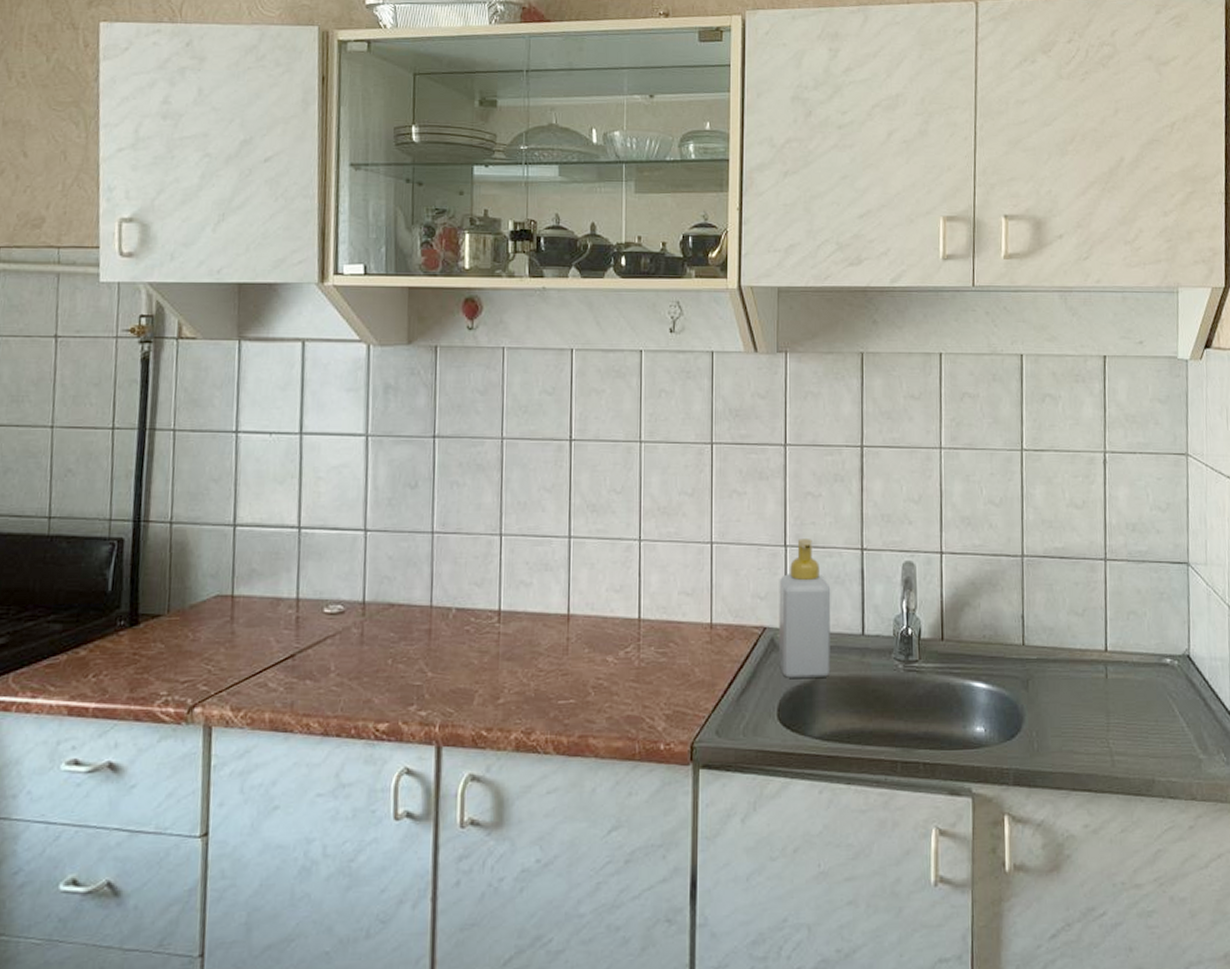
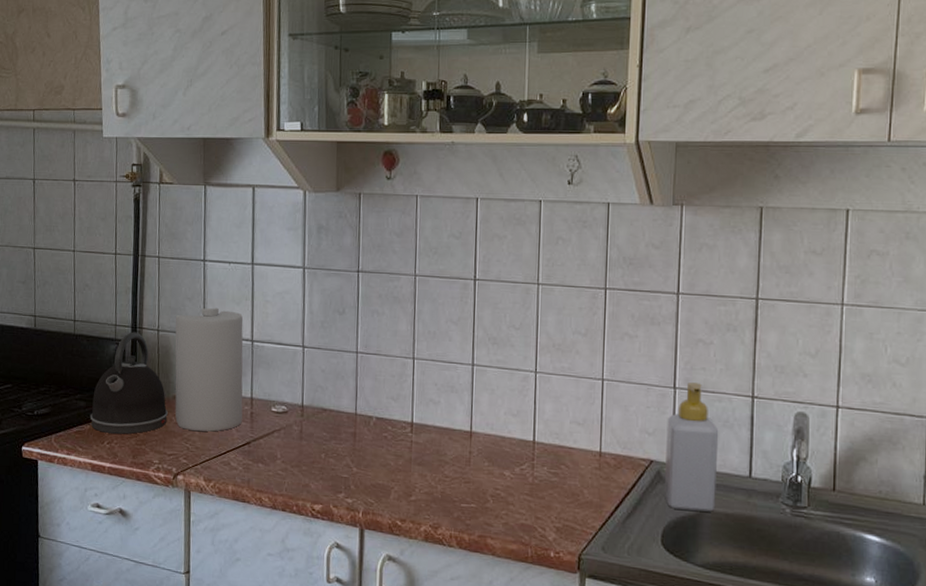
kettle: none [67,527,183,662] -> present [89,332,169,434]
paper towel holder: none [192,489,288,648] -> present [175,307,244,432]

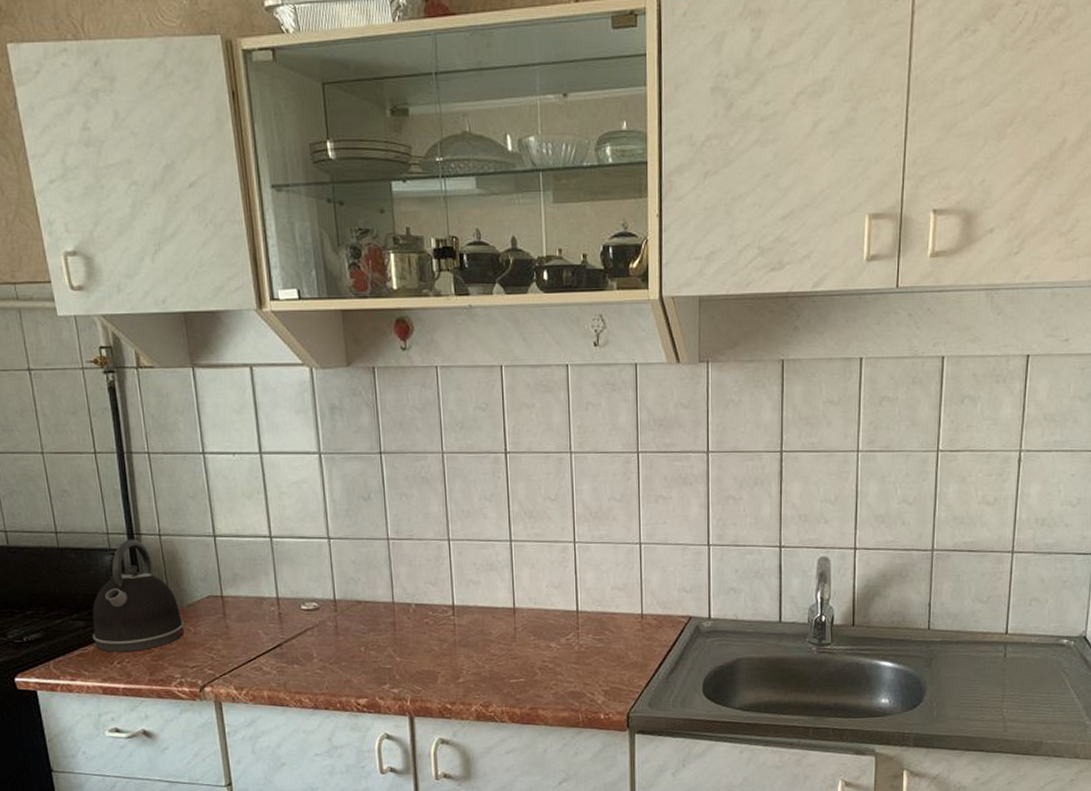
paper towel holder: present [175,307,244,432] -> none [179,504,270,640]
soap bottle: present [663,382,719,512] -> none [703,538,751,659]

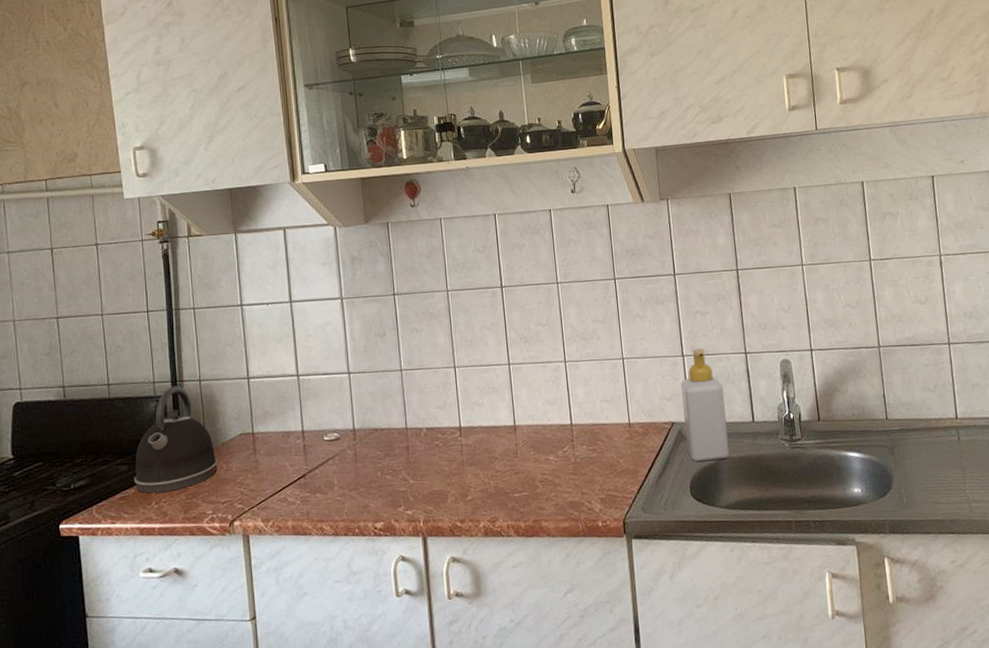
soap bottle: none [703,538,751,659] -> present [680,348,730,462]

